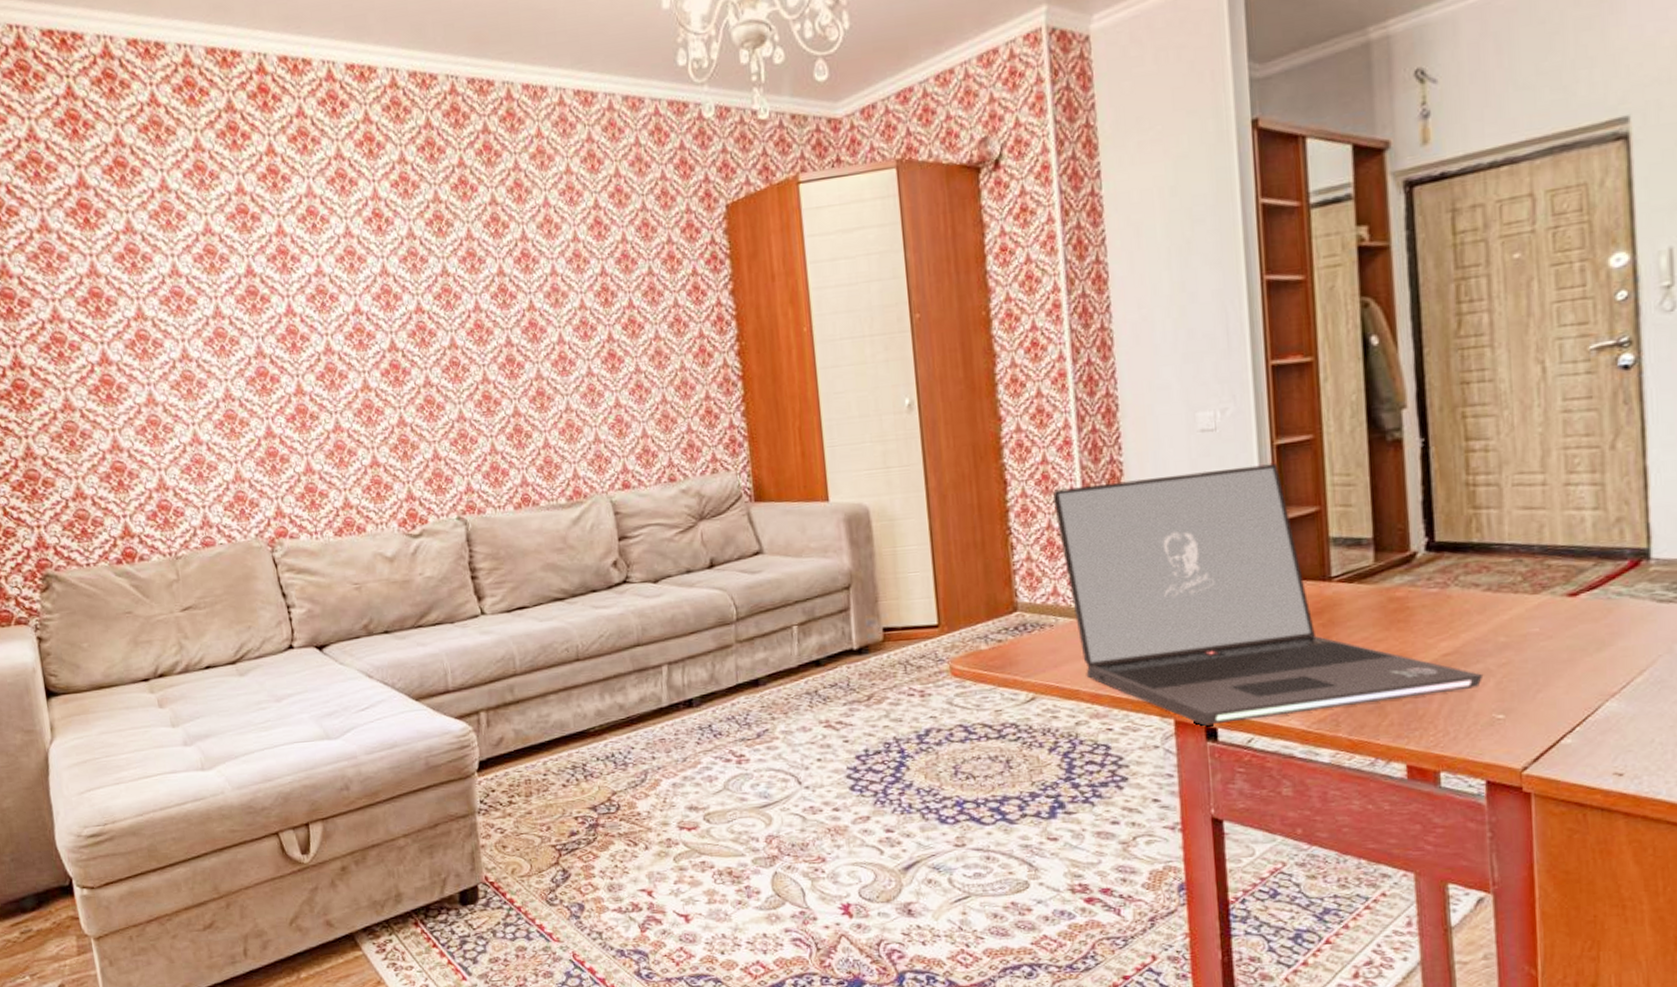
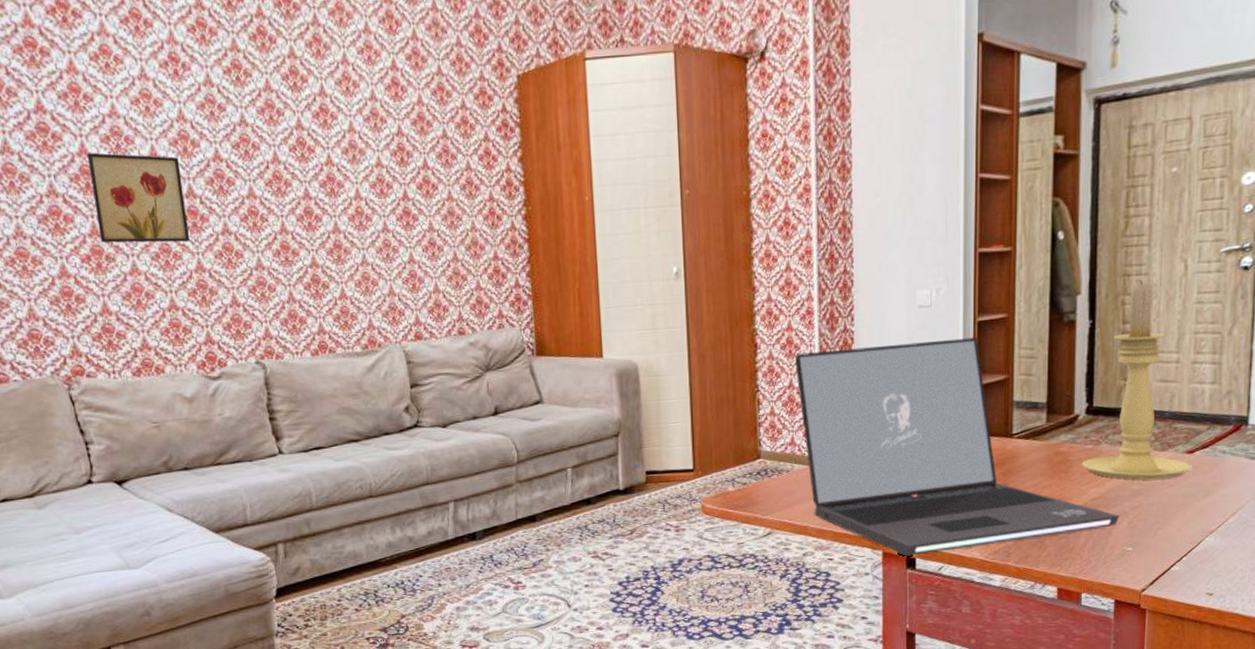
wall art: none [293,311,392,401] -> present [86,152,190,243]
candle holder: none [1425,387,1578,630] -> present [1081,279,1192,480]

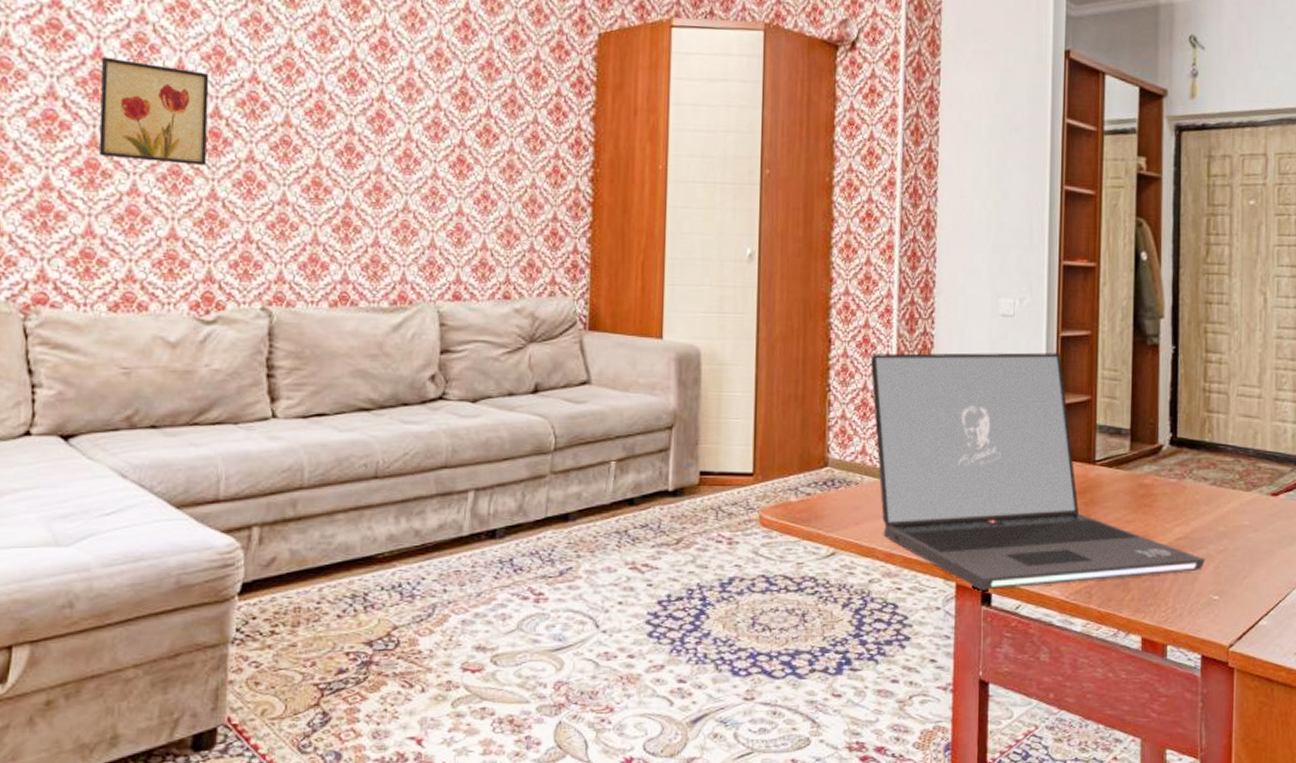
candle holder: present [1081,279,1192,480] -> none [1166,308,1277,522]

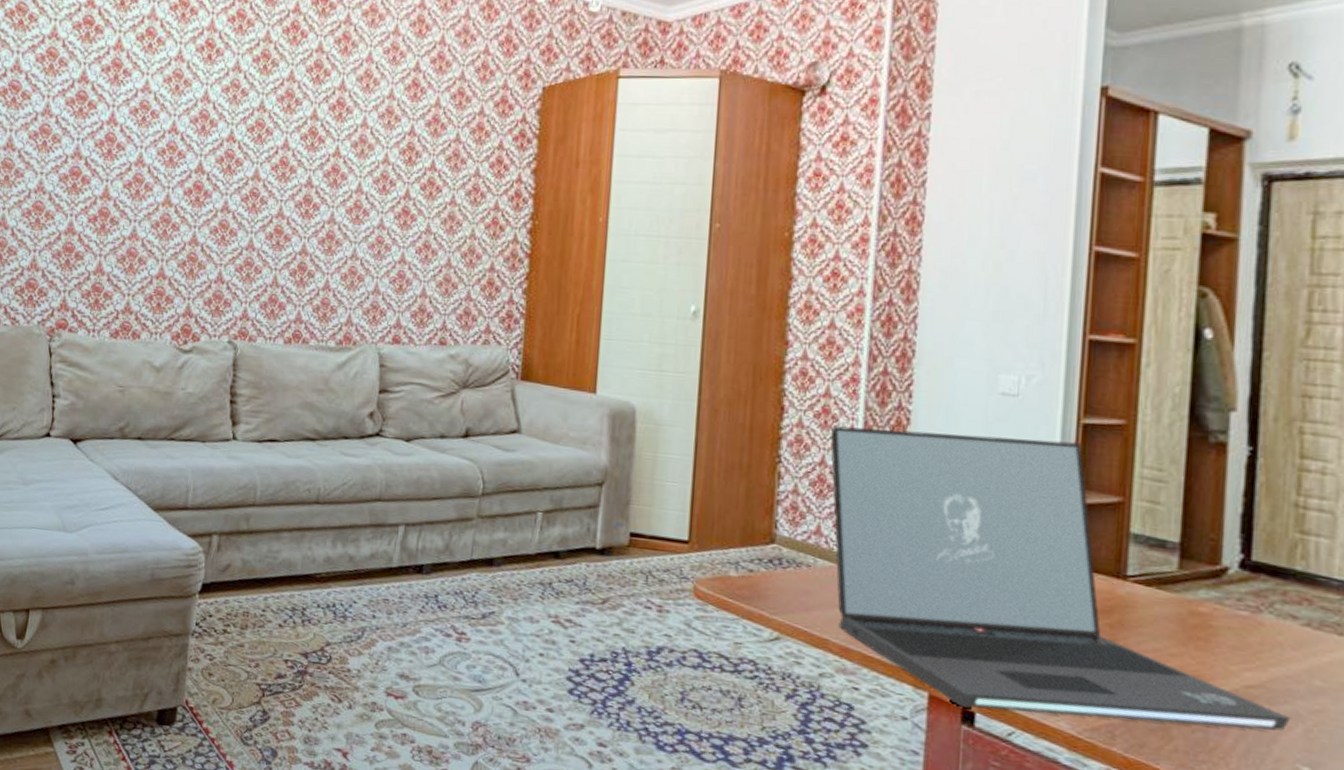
wall art: present [98,57,210,165] -> none [109,122,196,214]

